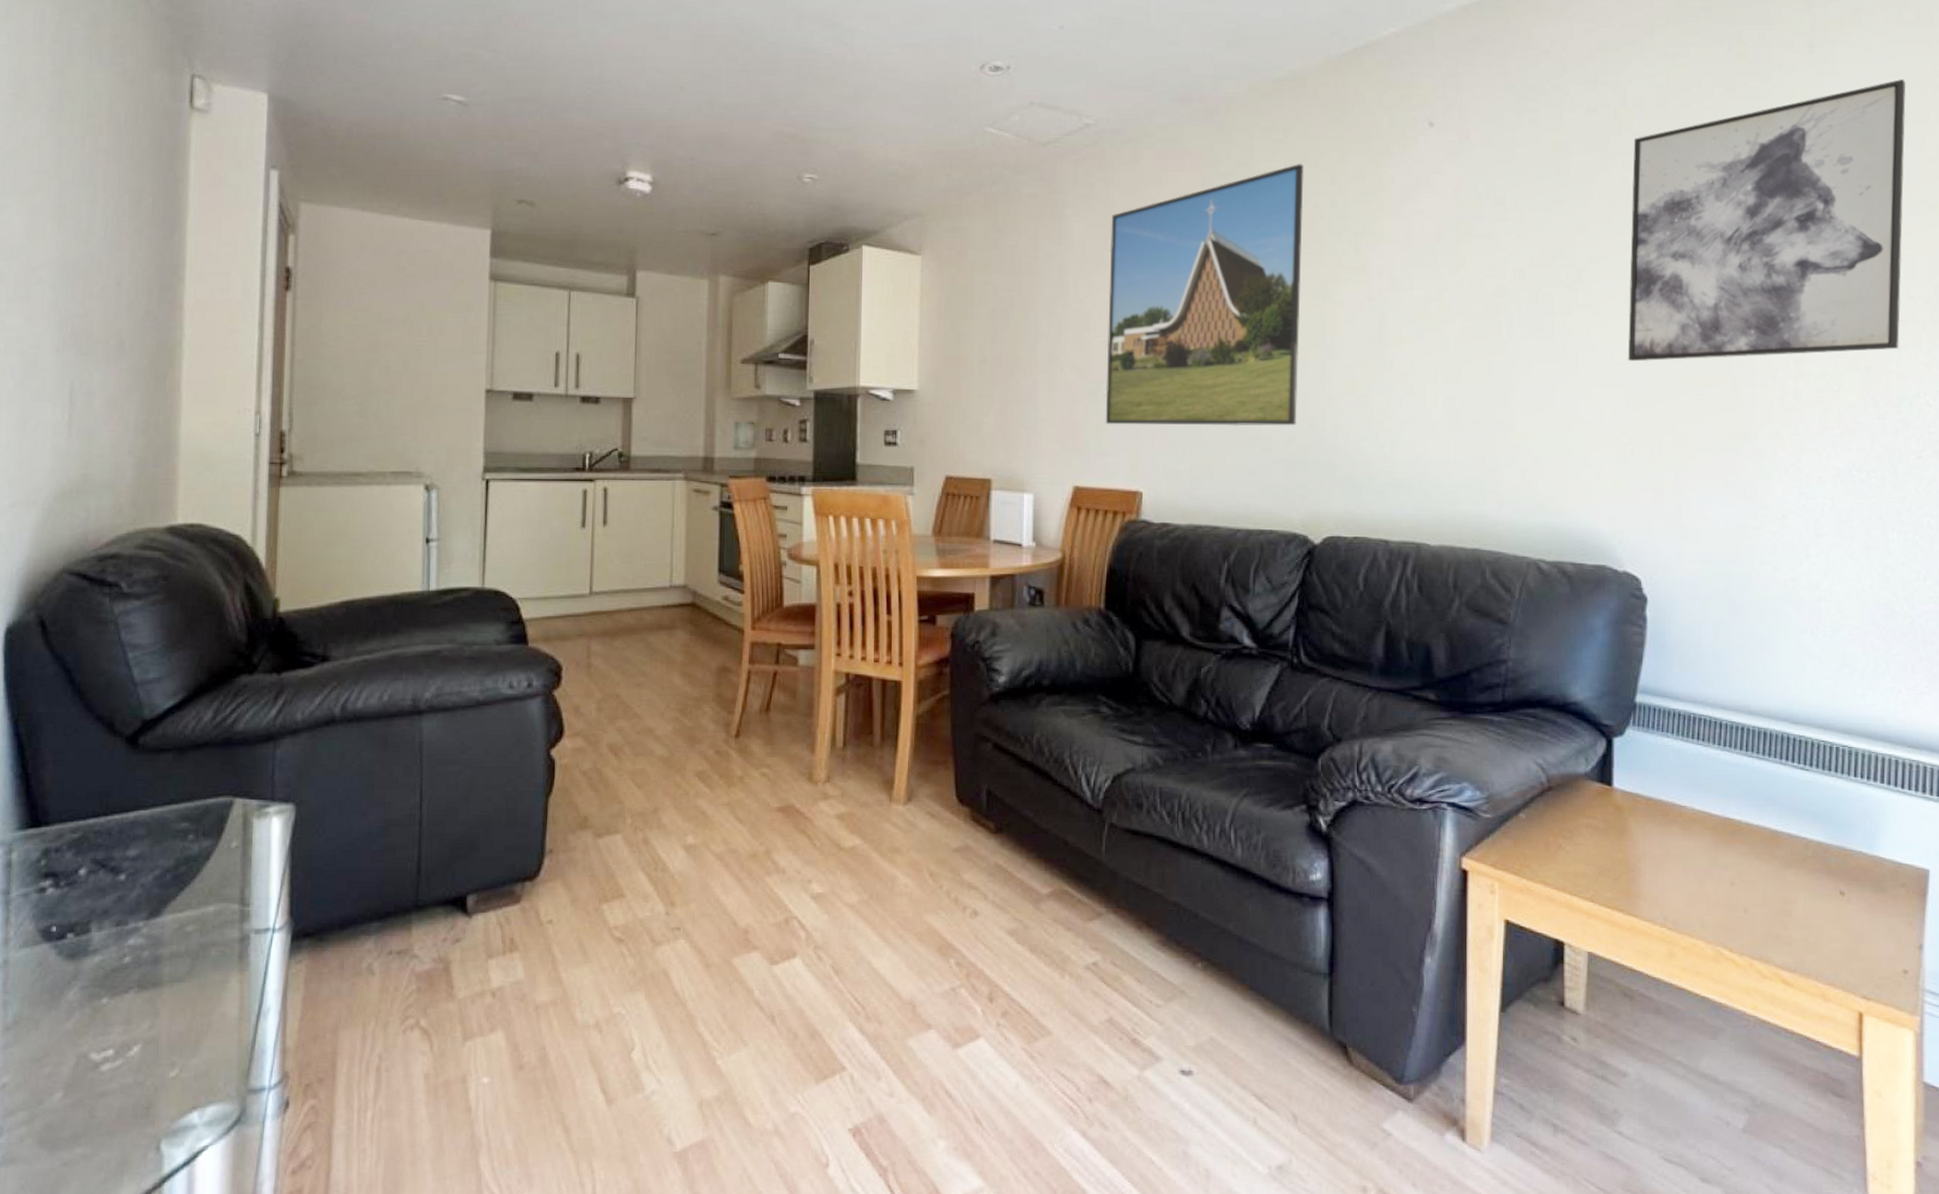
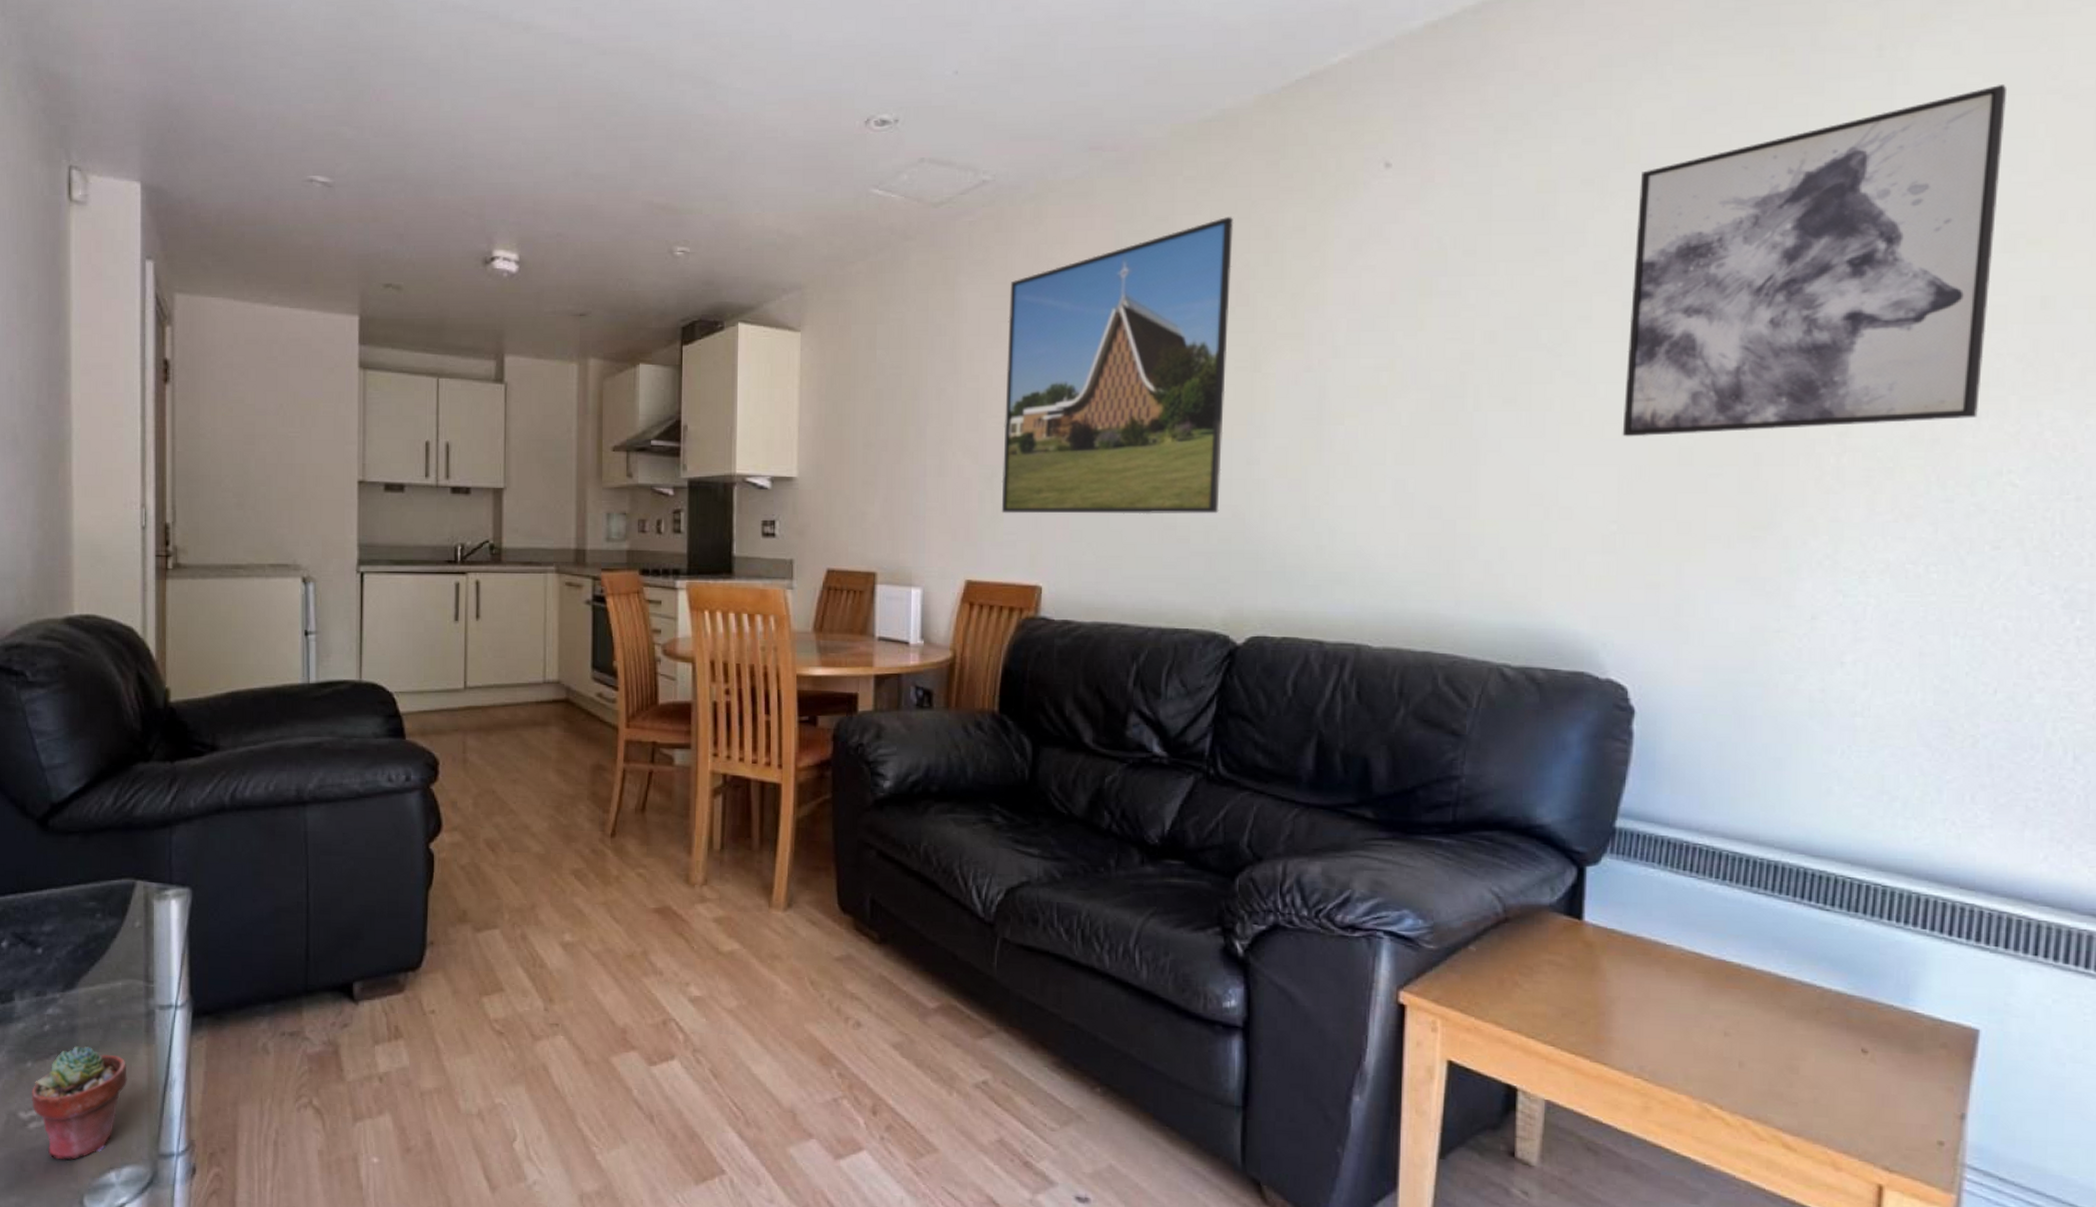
potted succulent: none [105,978,217,1103] -> present [31,1046,127,1161]

